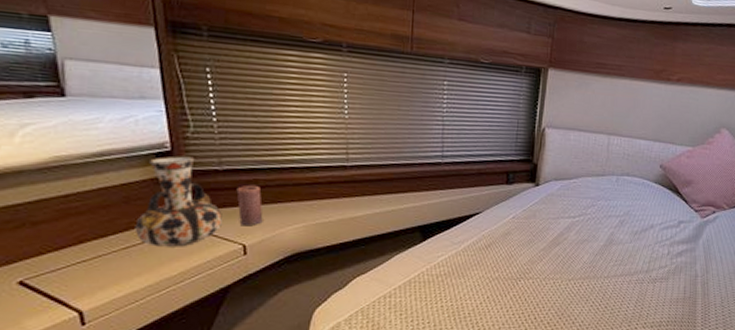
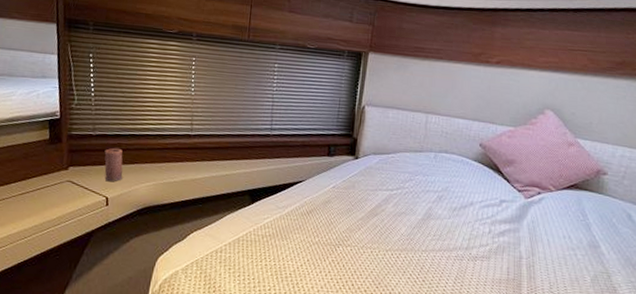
vase: present [134,155,222,247] -> none [29,122,93,196]

